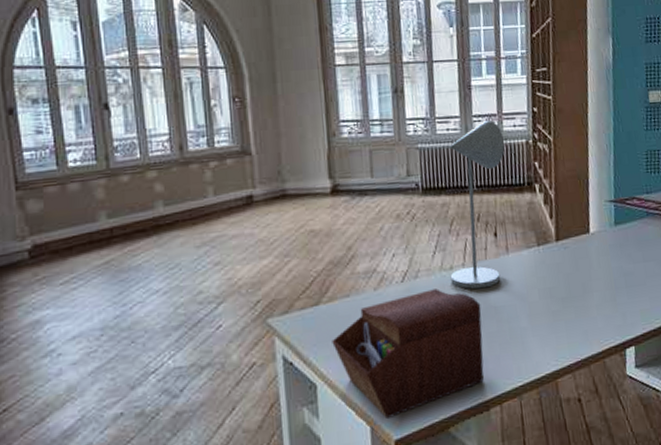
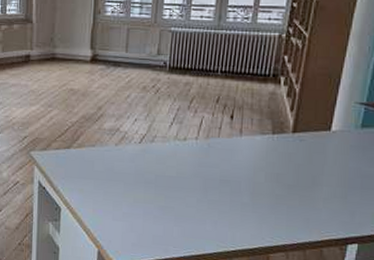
sewing box: present [332,289,484,419] -> none [76,153,207,247]
desk lamp: present [448,119,505,289] -> none [182,11,257,162]

